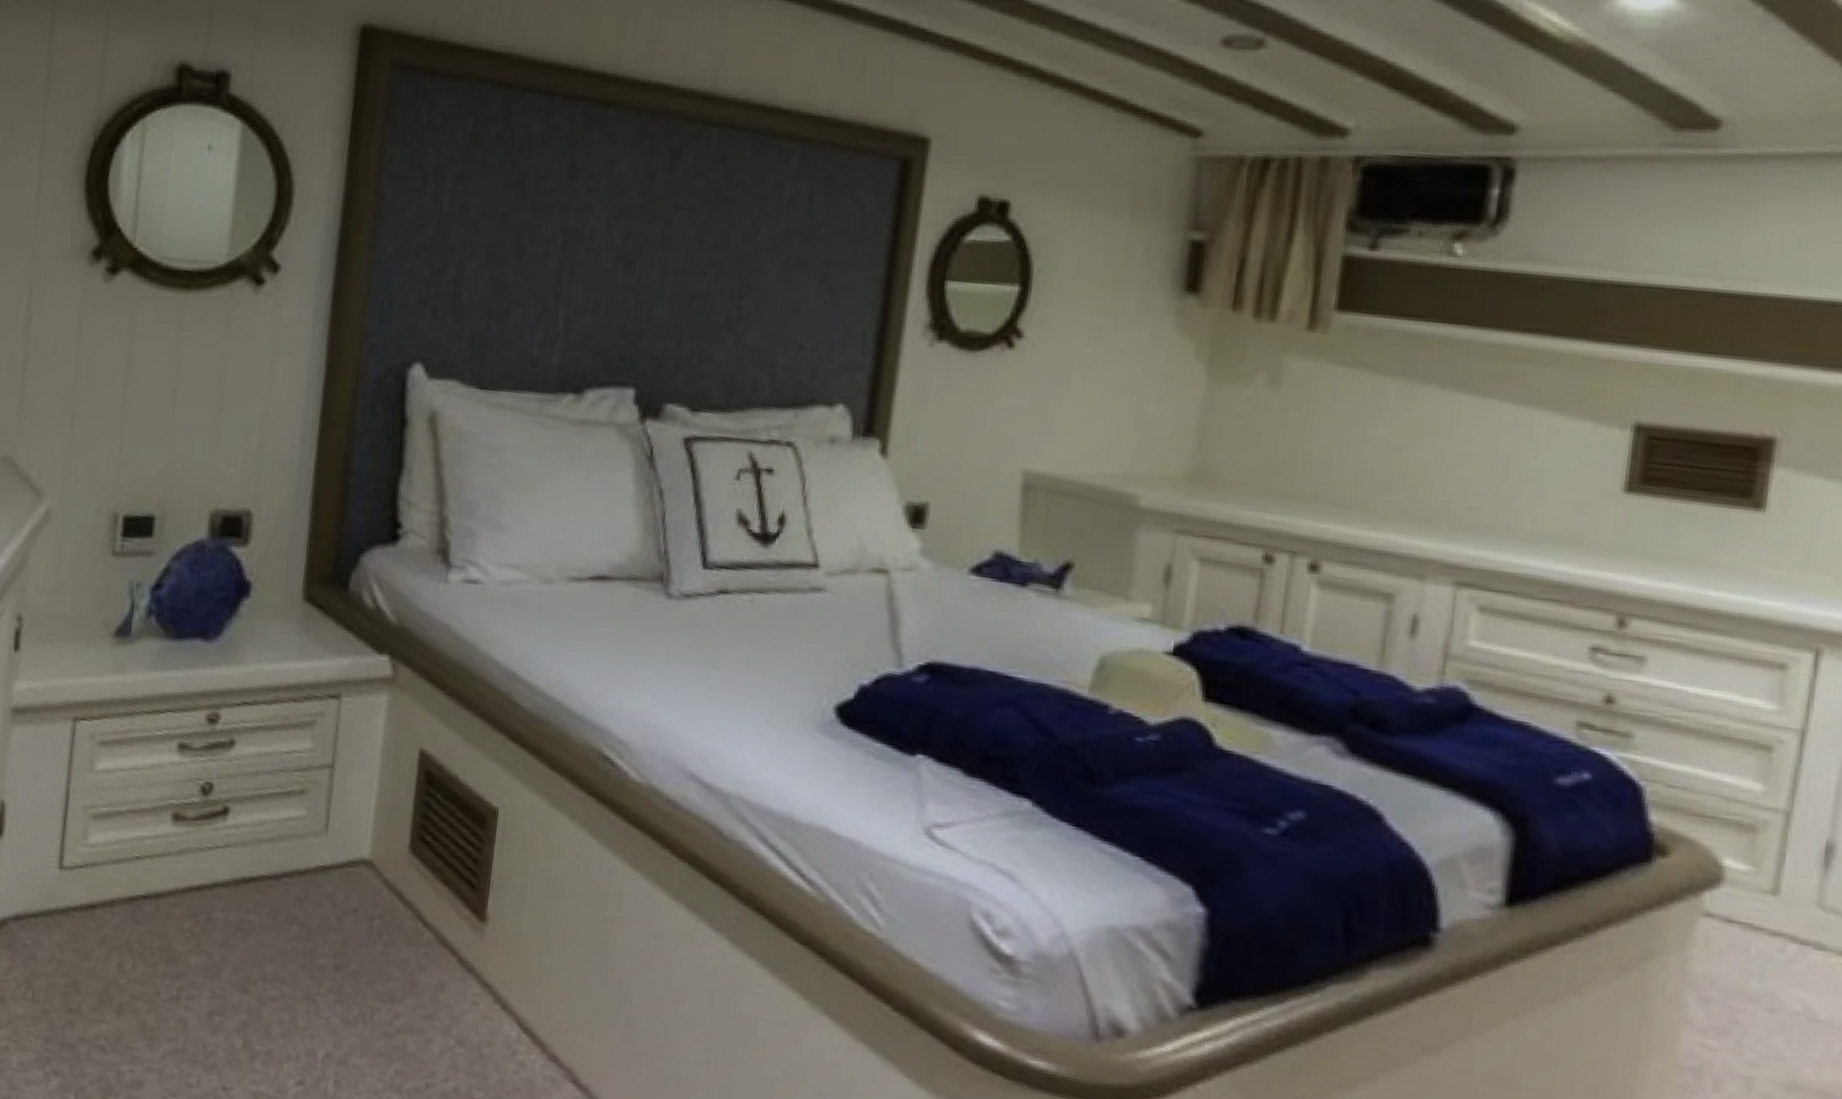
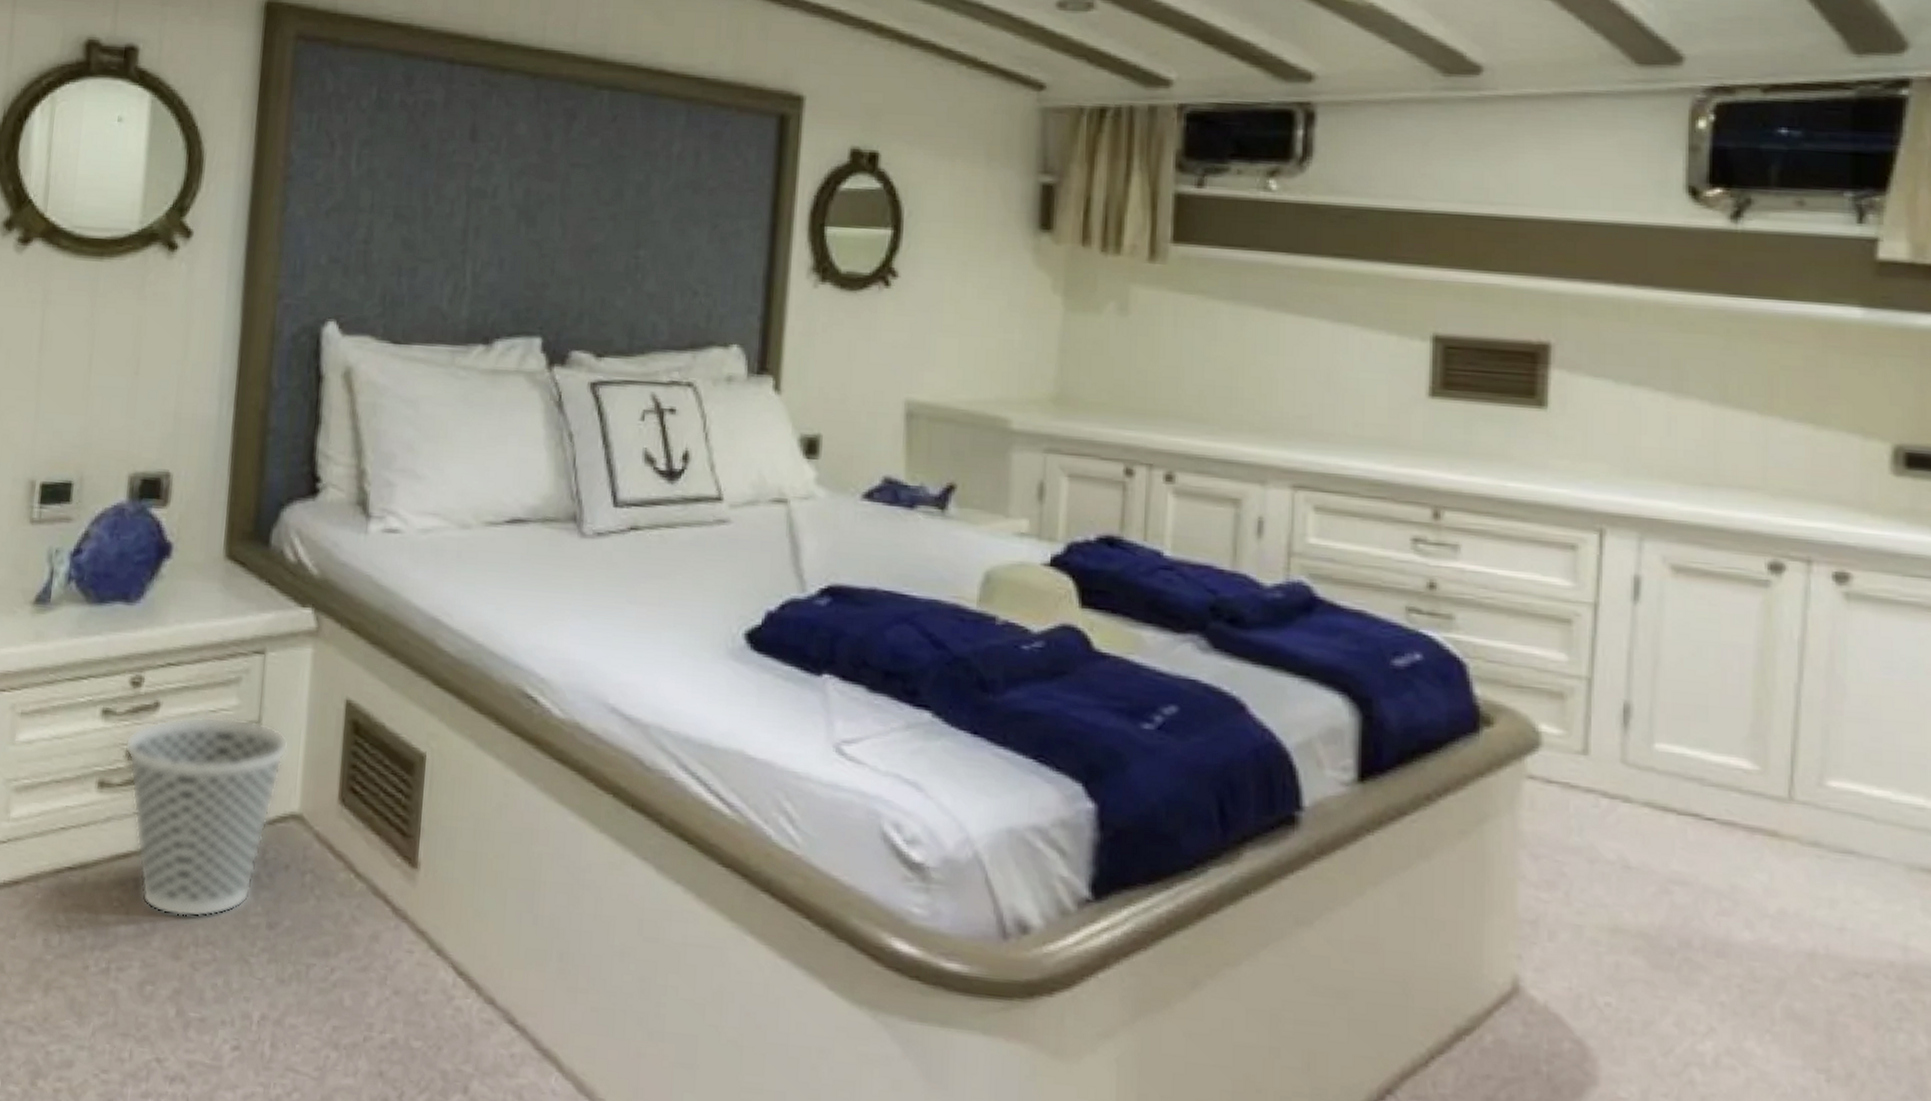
wastebasket: none [199,755,362,955] -> present [124,715,290,919]

